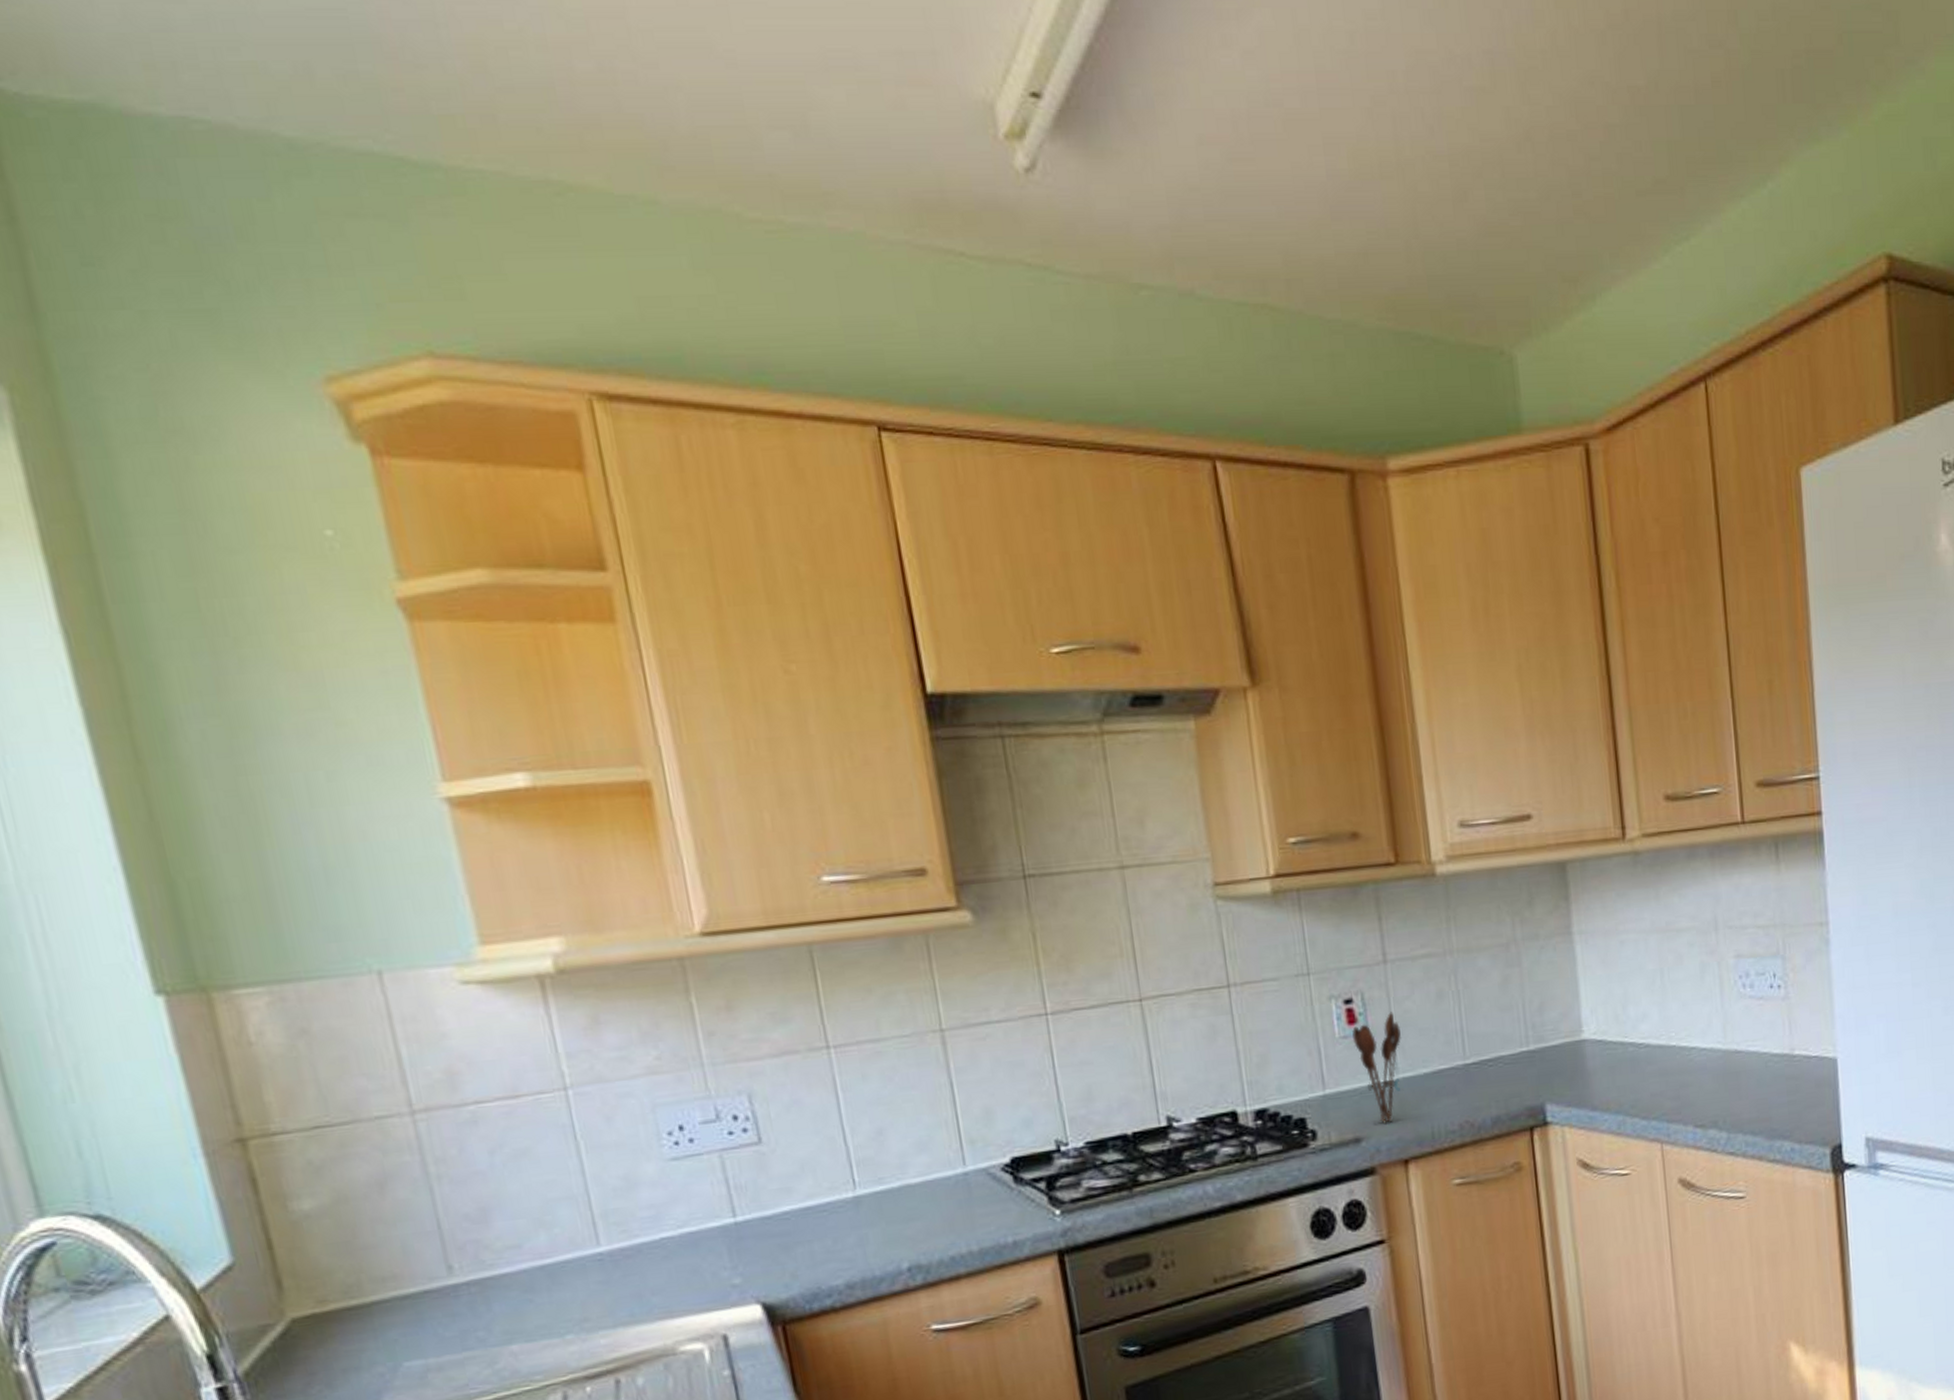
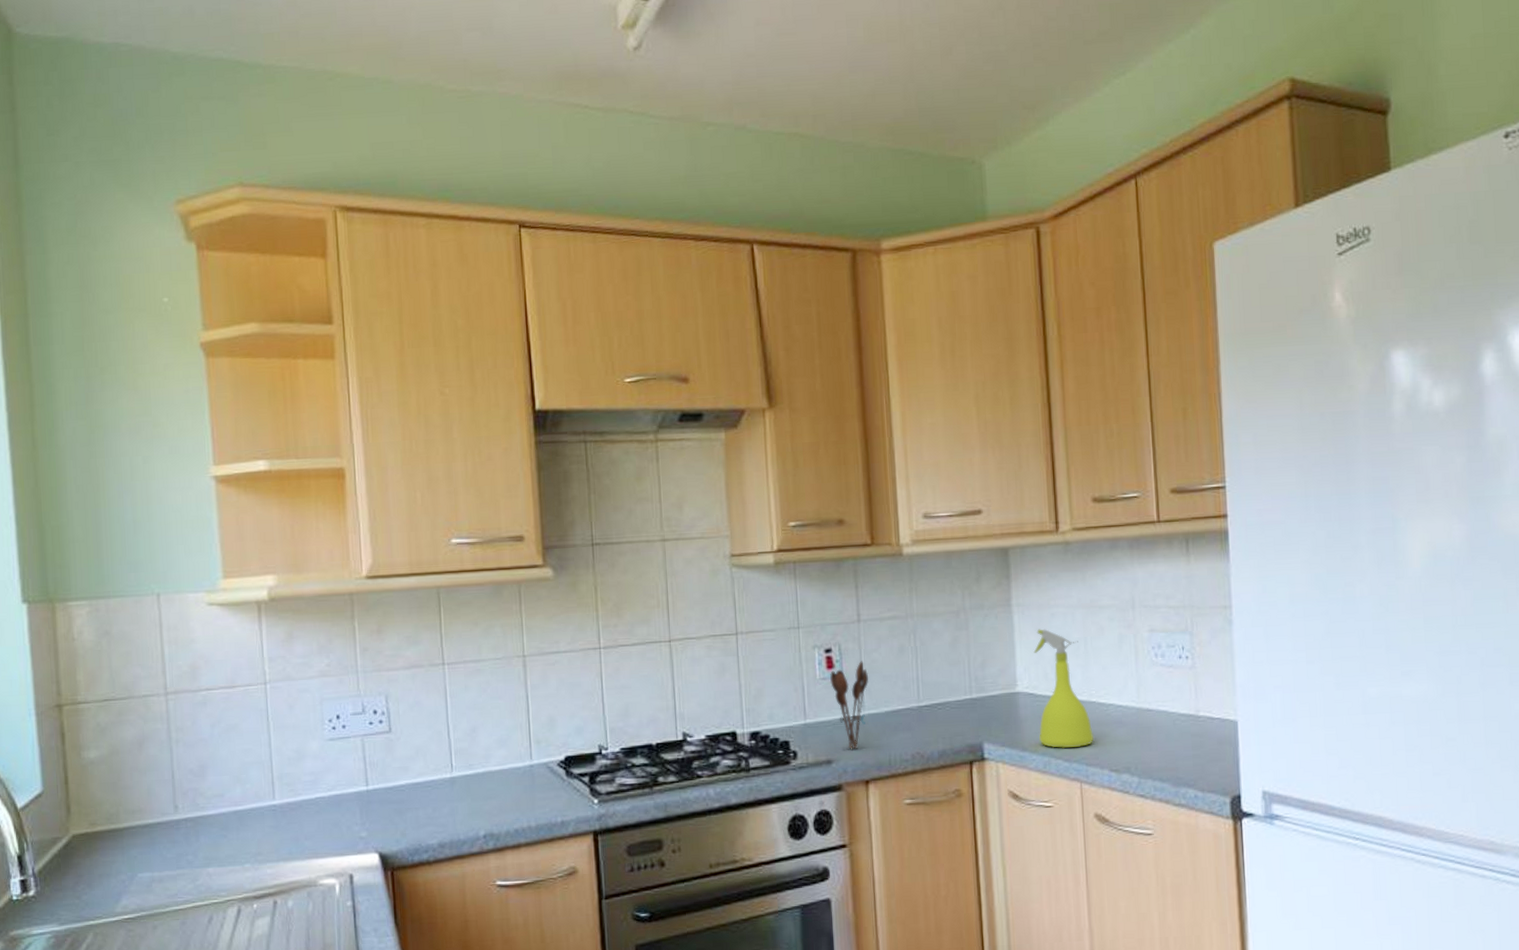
spray bottle: none [1601,960,1675,1105] -> present [1033,628,1094,749]

